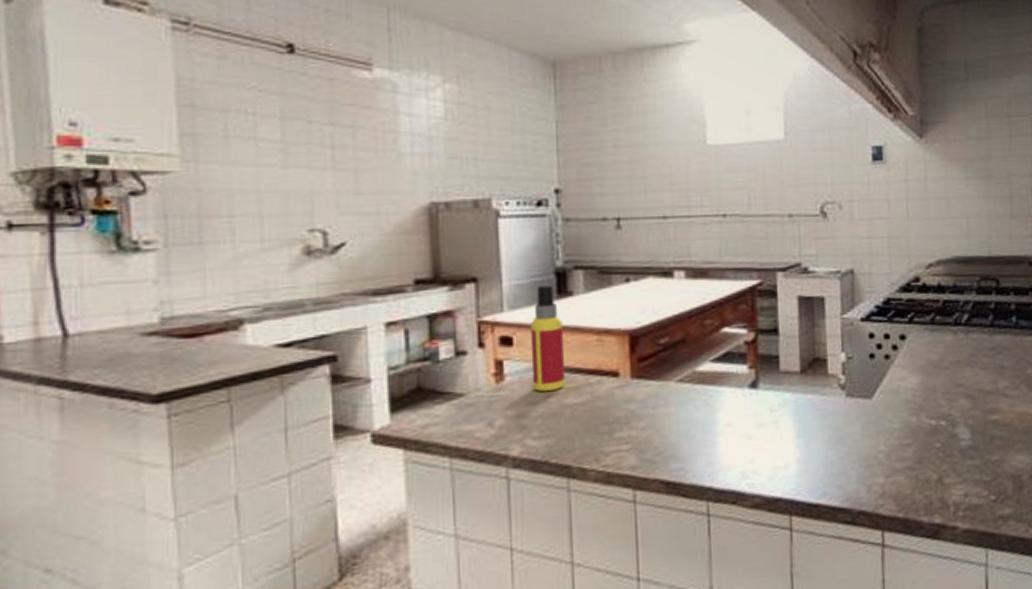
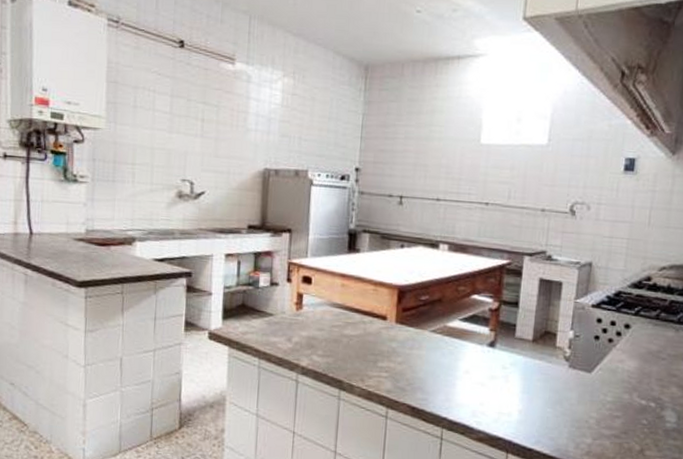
spray bottle: present [530,284,565,392] -> none [322,241,349,323]

